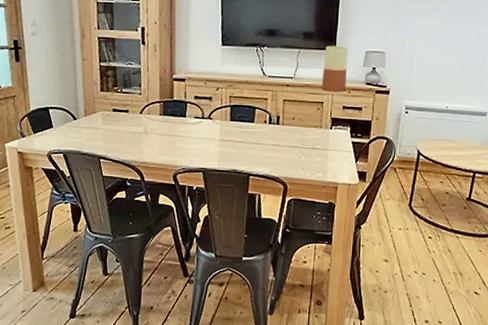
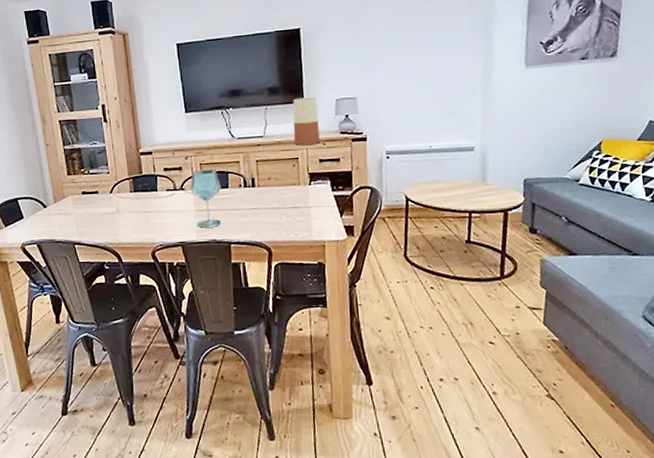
wine glass: none [217,102,247,158] -> present [190,169,221,228]

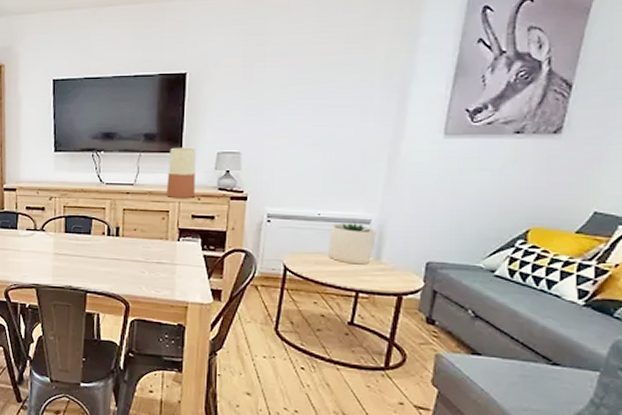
wine glass: present [190,169,221,228] -> none [51,212,83,273]
planter: none [441,151,480,189] -> present [329,223,376,265]

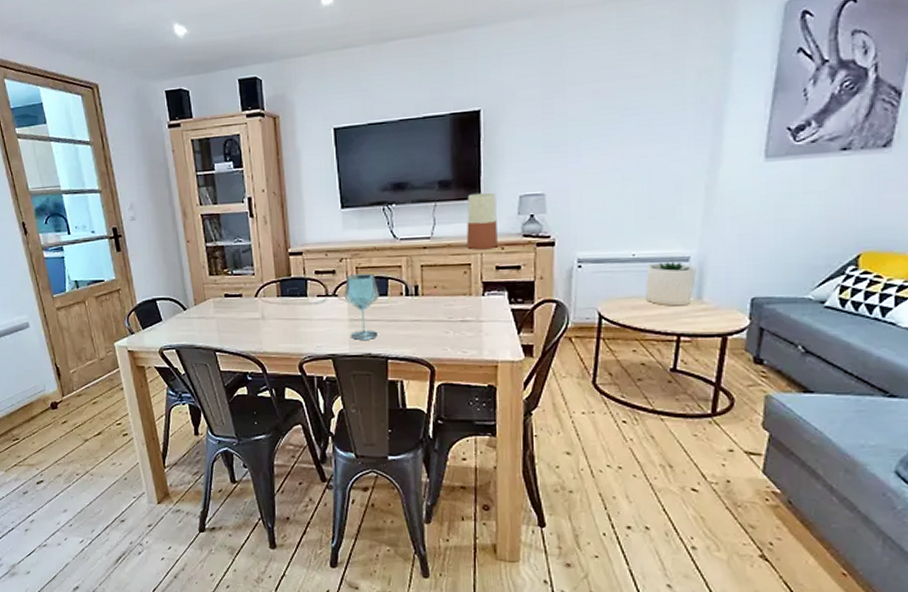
wine glass: none [51,212,83,273] -> present [344,274,379,340]

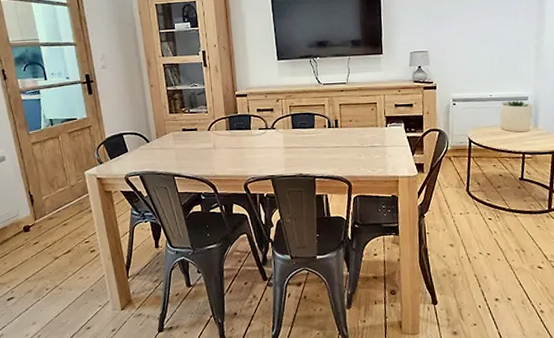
wine glass: present [344,274,379,340] -> none [280,111,308,163]
vase: present [466,192,498,250] -> none [372,49,396,93]

